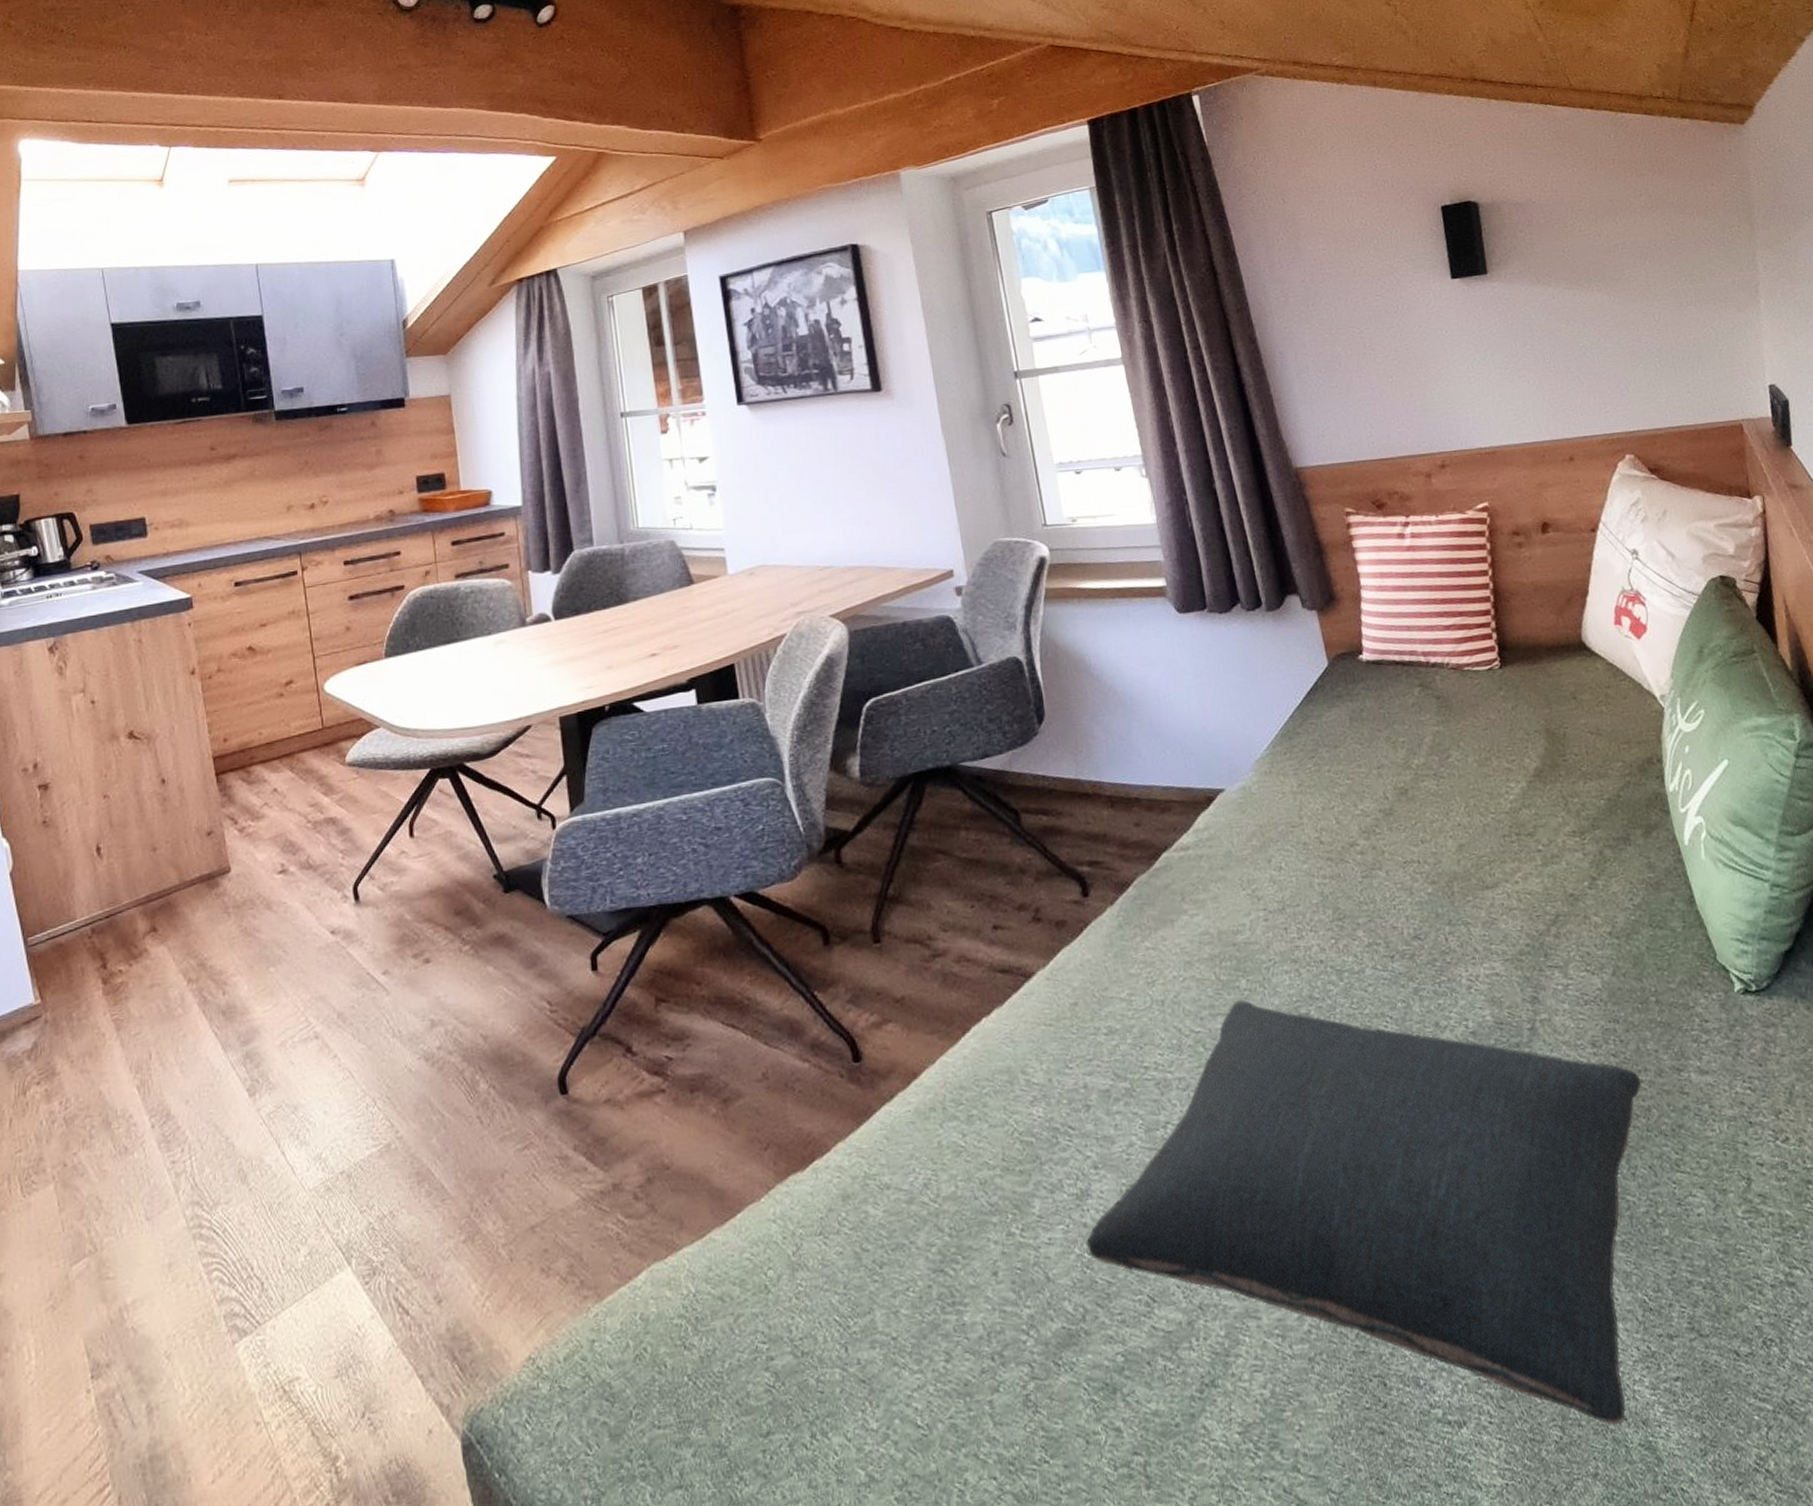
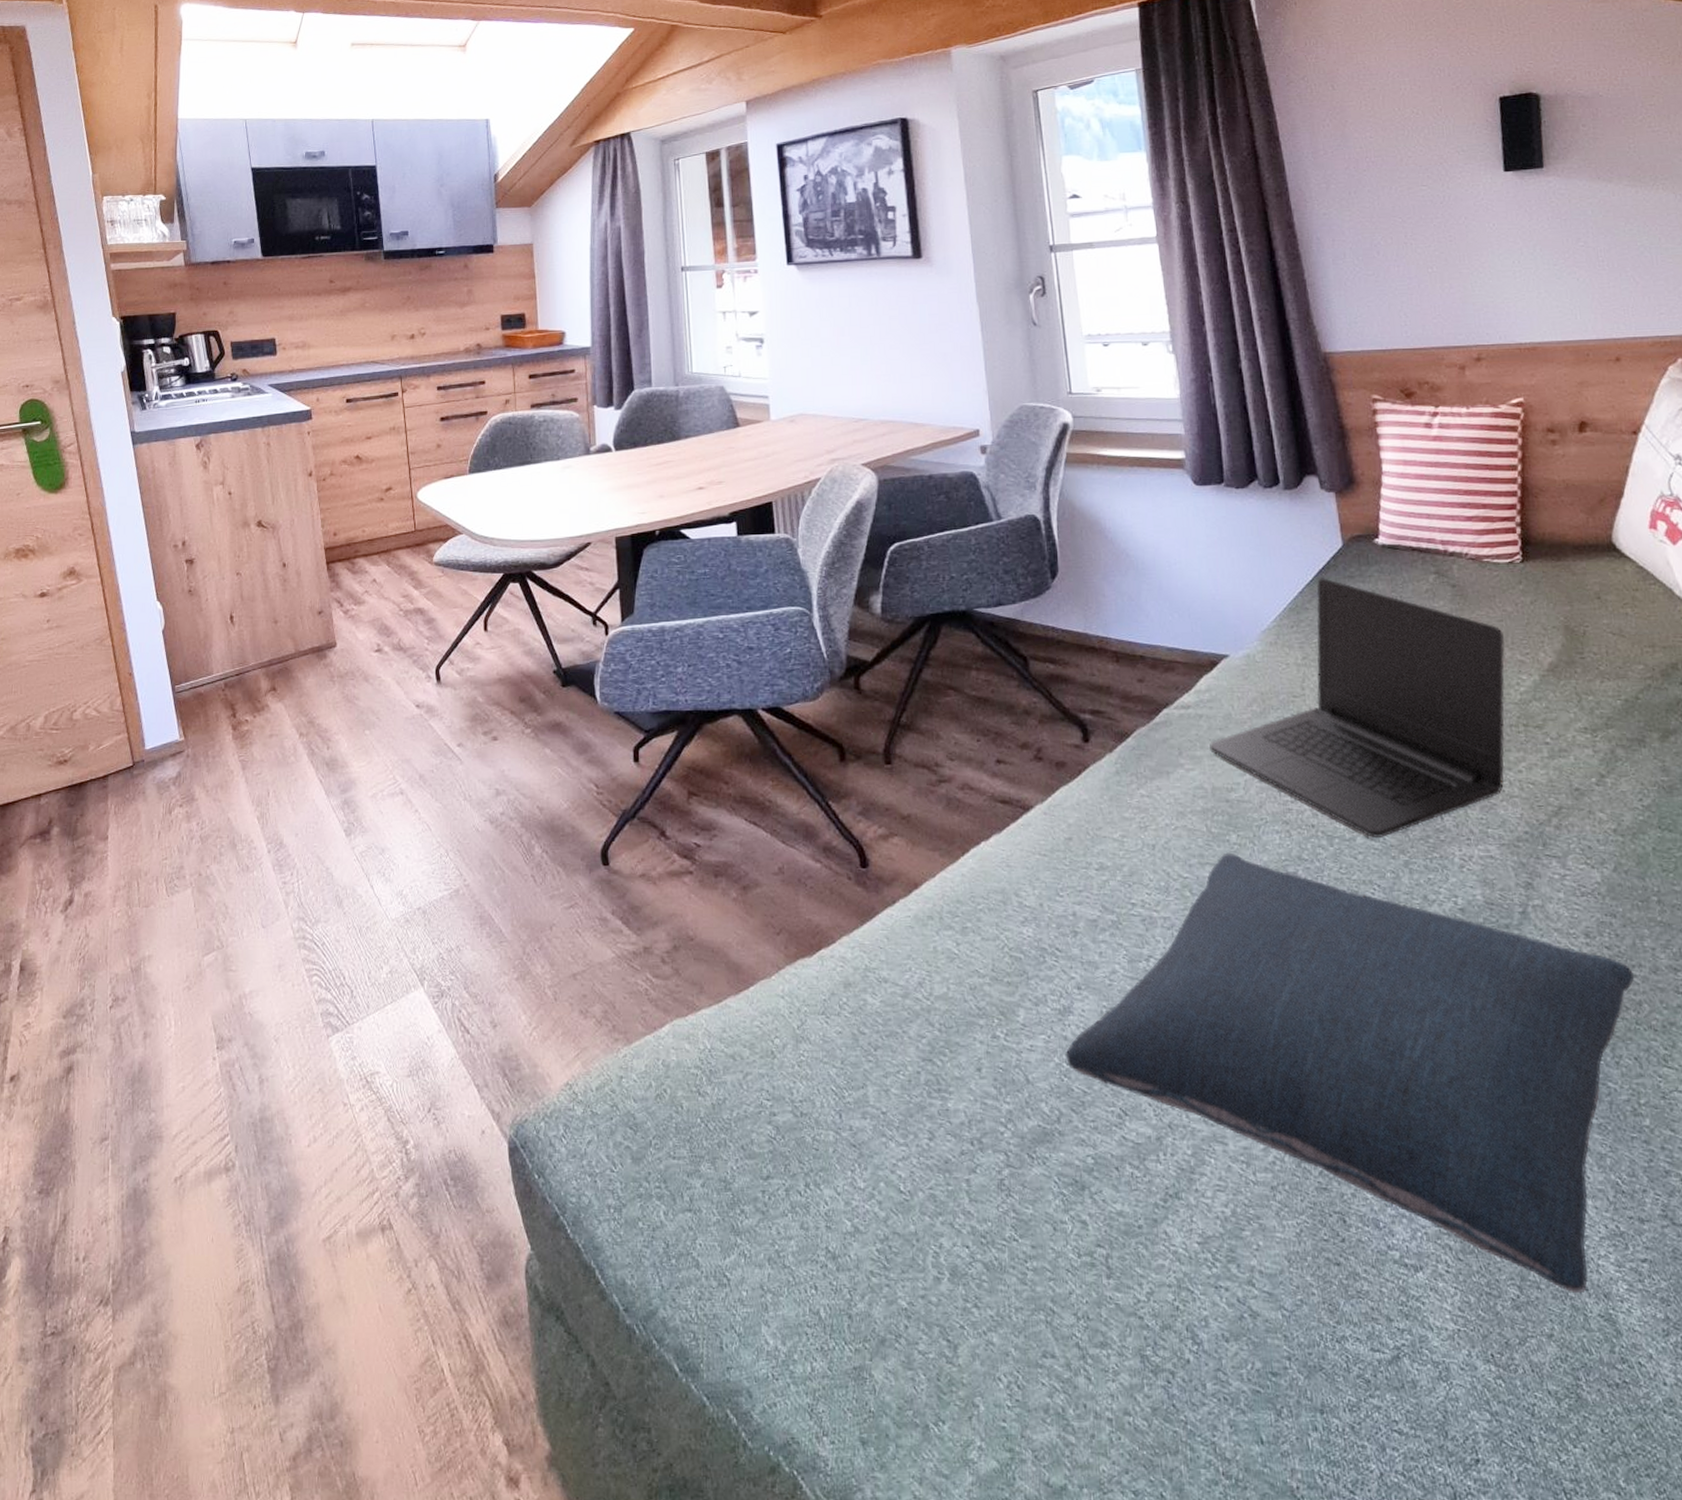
laptop: none [1212,700,1503,967] -> present [1209,578,1505,837]

